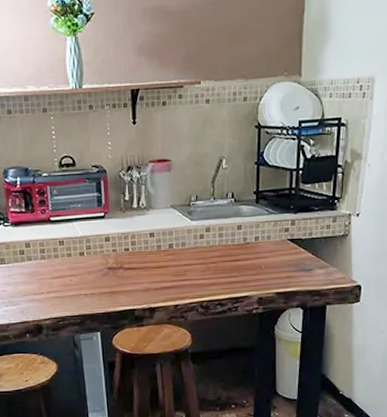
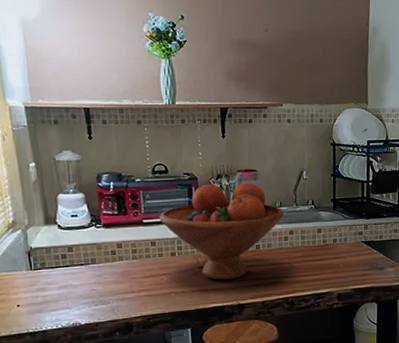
fruit bowl: none [67,174,200,282] -> present [159,182,284,281]

